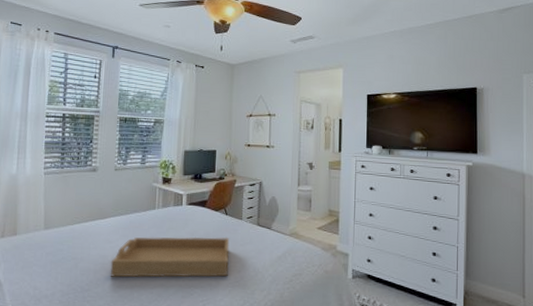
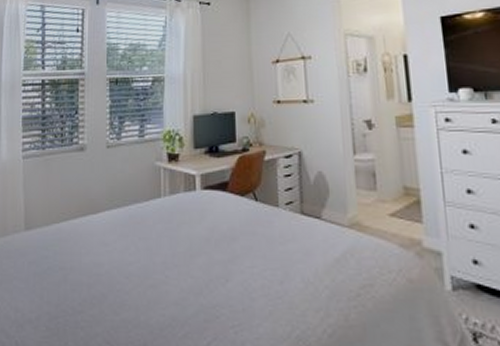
serving tray: present [110,236,230,278] -> none [108,232,266,294]

